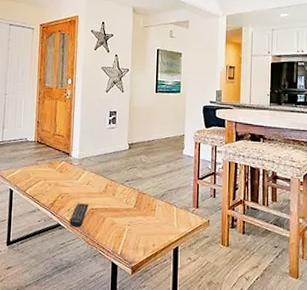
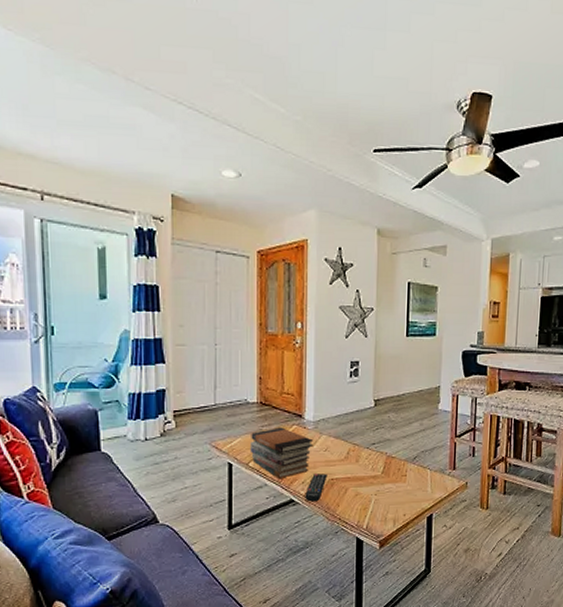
book stack: none [27,162,78,205] -> present [249,427,314,478]

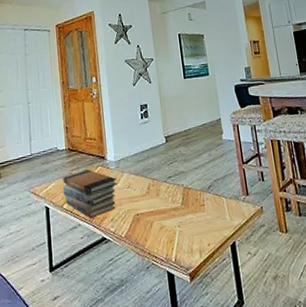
remote control: present [305,473,327,502] -> none [115,209,133,239]

